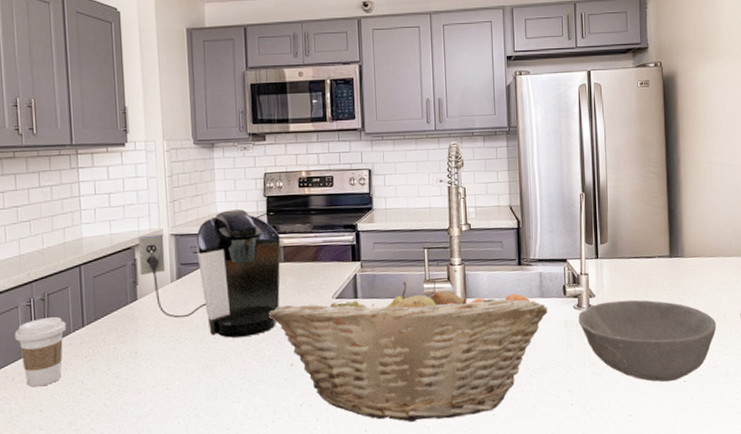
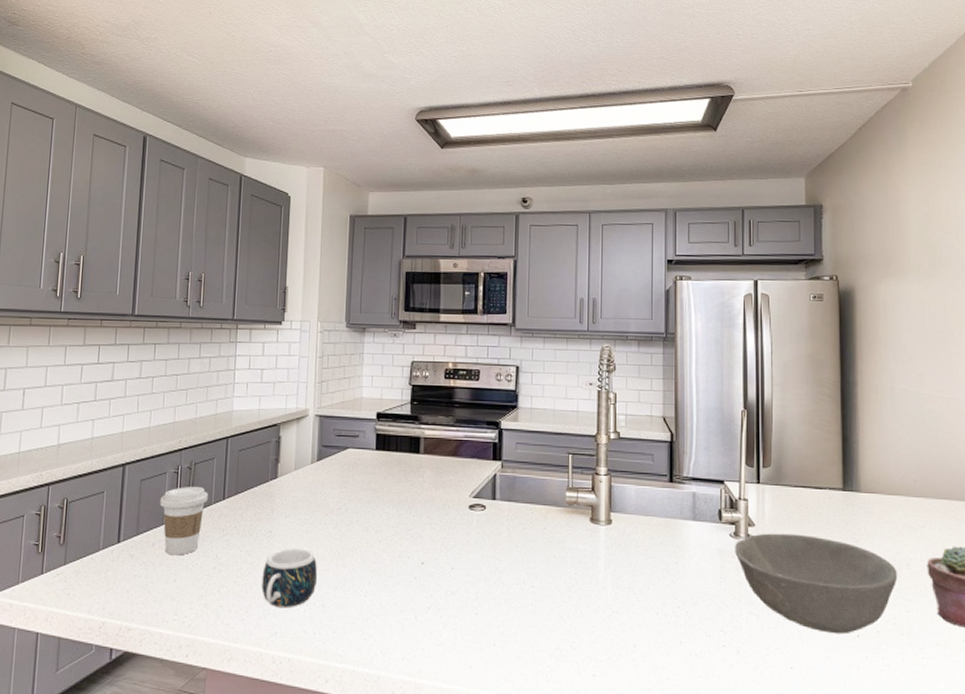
mug: none [132,364,189,424] -> present [262,547,318,609]
coffee maker: present [139,209,281,338] -> none [283,396,422,528]
fruit basket: present [269,281,548,422] -> none [404,486,700,644]

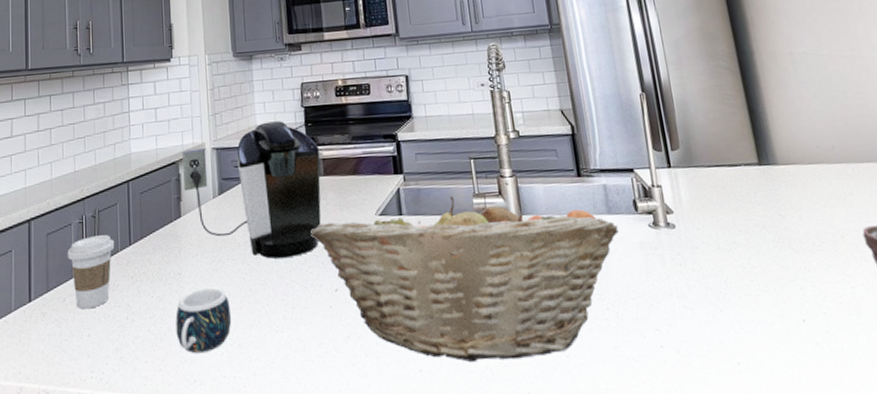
coffee maker: none [283,396,422,528] -> present [182,121,321,259]
fruit basket: none [404,486,700,644] -> present [310,195,619,363]
bowl: present [735,533,898,634] -> none [656,216,835,321]

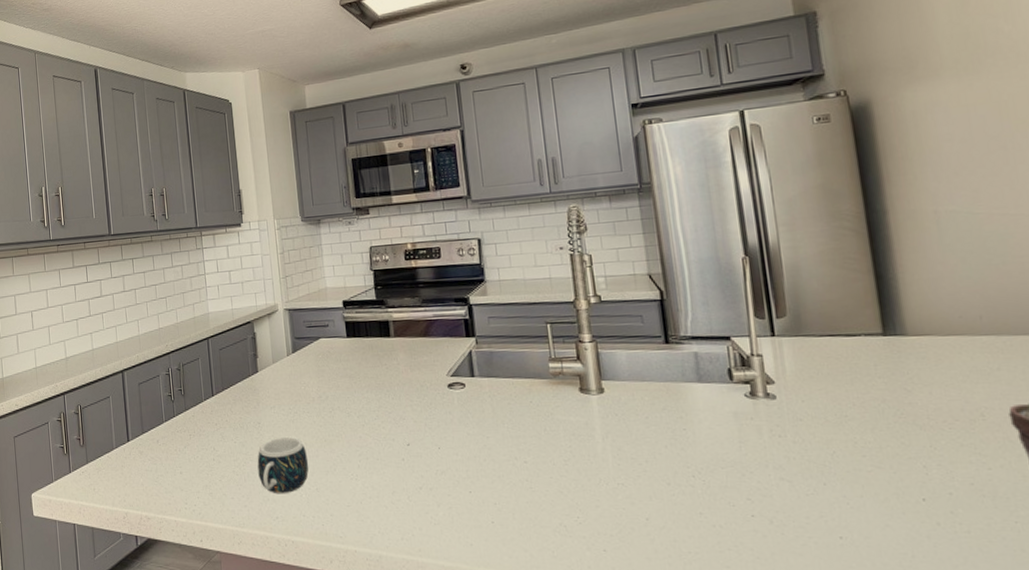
coffee cup: present [67,235,115,310] -> none [157,386,199,450]
coffee maker: present [182,121,321,259] -> none [256,284,393,413]
fruit basket: present [310,195,619,363] -> none [382,359,710,519]

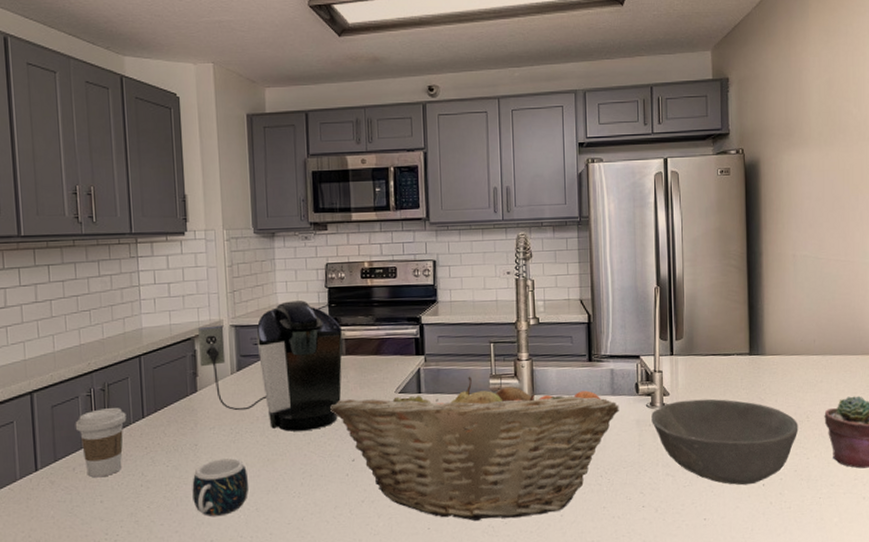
coffee cup: none [157,386,199,450] -> present [75,408,127,478]
coffee maker: none [256,284,393,413] -> present [198,300,343,432]
fruit basket: none [382,359,710,519] -> present [330,376,619,521]
bowl: none [752,388,970,499] -> present [651,398,799,485]

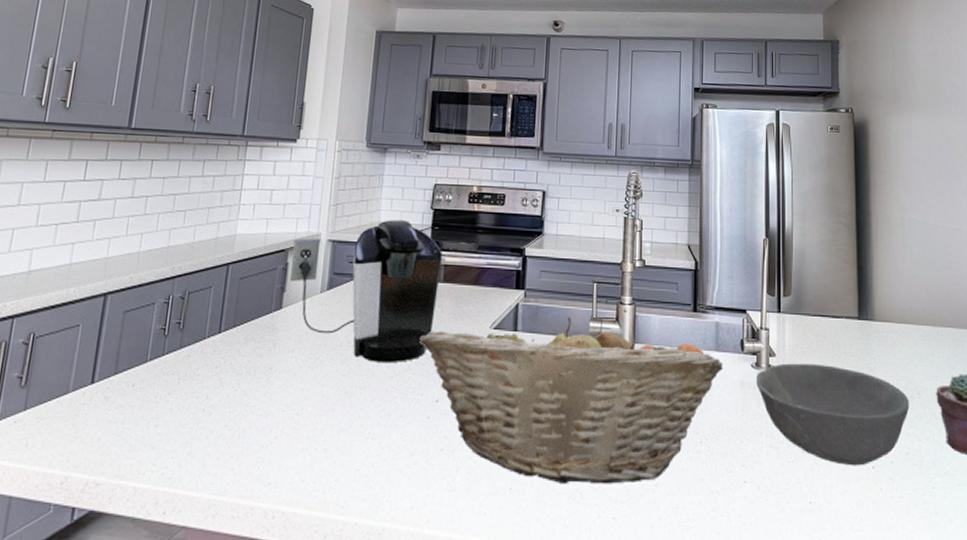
coffee cup: present [75,408,127,478] -> none [144,319,202,397]
mug: present [192,457,249,517] -> none [256,386,321,455]

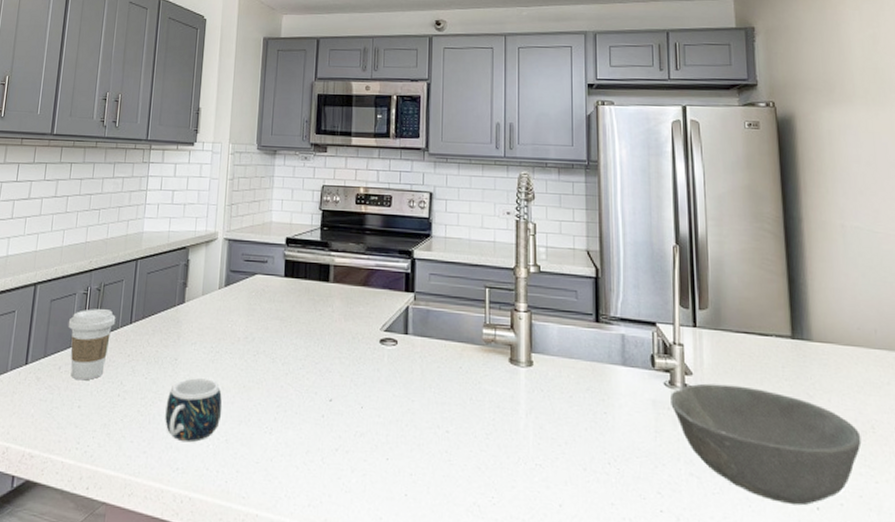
coffee cup: none [144,319,202,397] -> present [68,309,116,381]
mug: none [256,386,321,455] -> present [165,377,222,443]
coffee maker: present [290,220,442,362] -> none [191,220,332,360]
fruit basket: present [420,317,723,485] -> none [312,322,631,501]

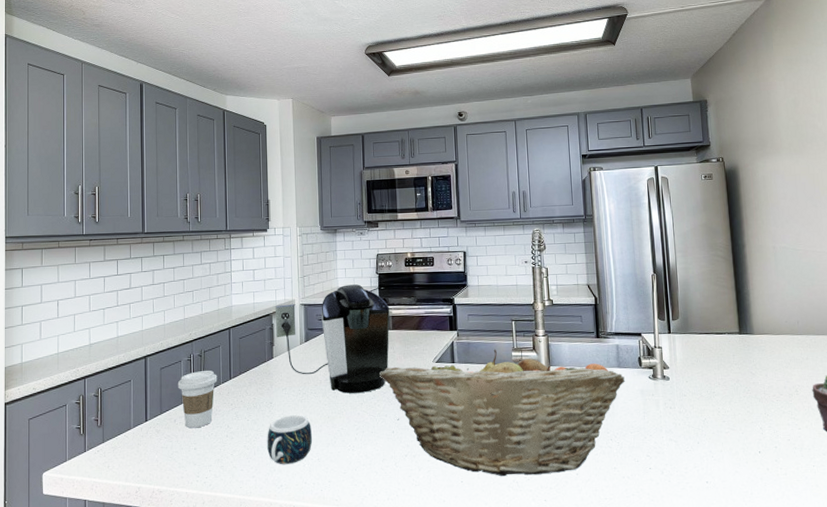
coffee maker: none [191,220,332,360] -> present [276,284,390,393]
fruit basket: none [312,322,631,501] -> present [379,349,625,477]
bowl: present [670,383,862,506] -> none [654,372,789,452]

